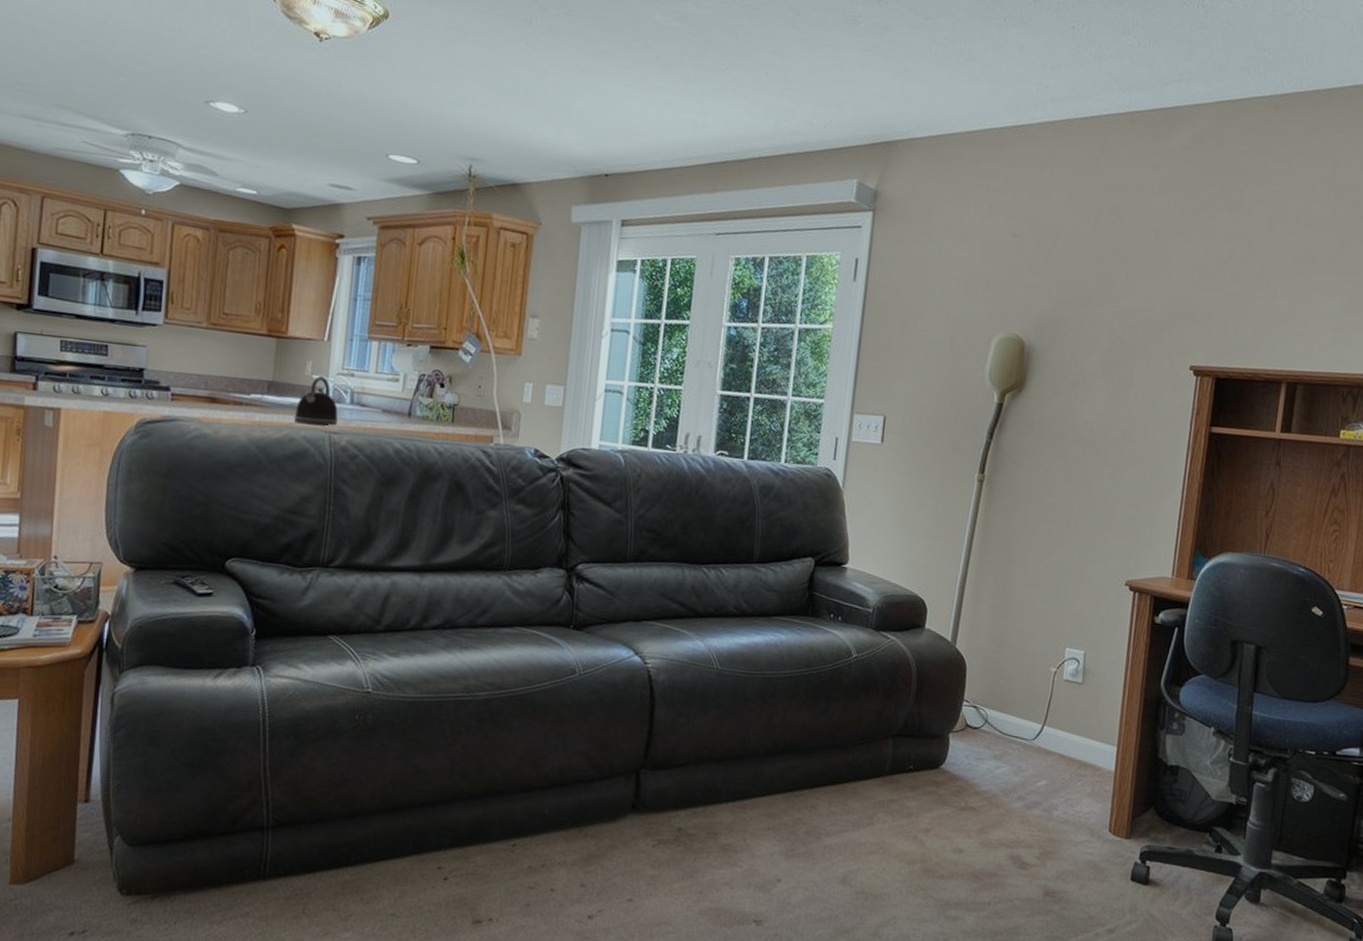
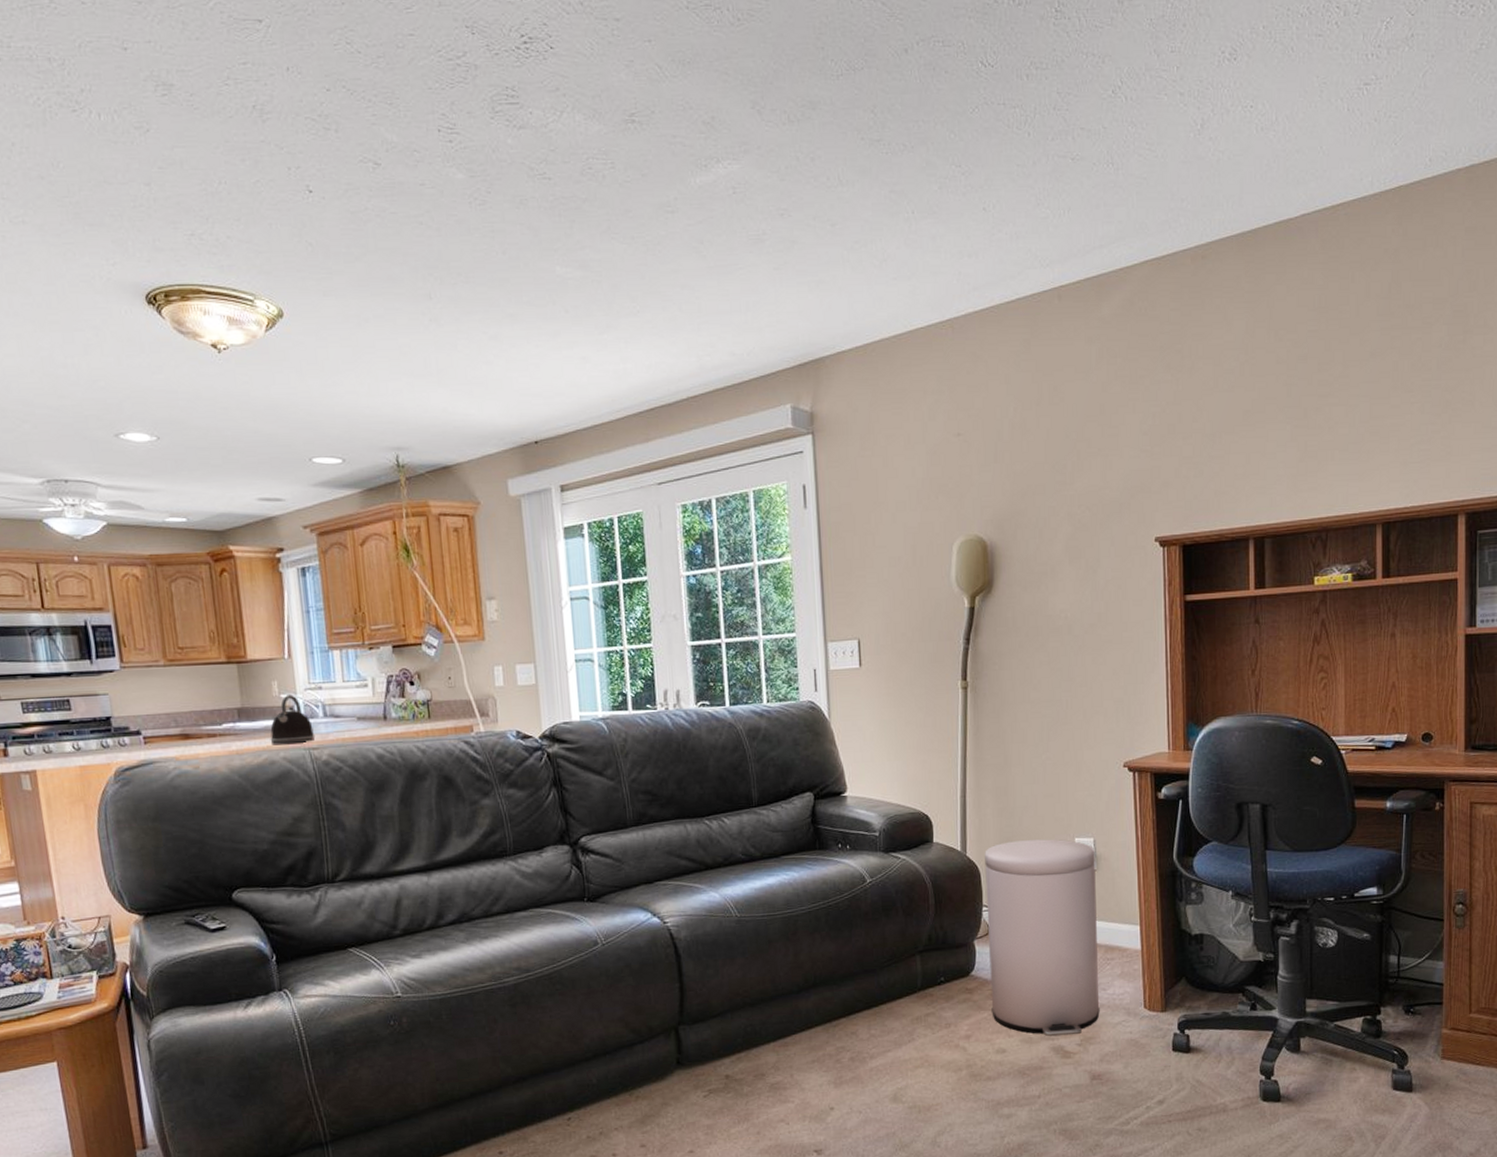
pedal bin: none [955,640,1084,848] -> present [985,839,1100,1037]

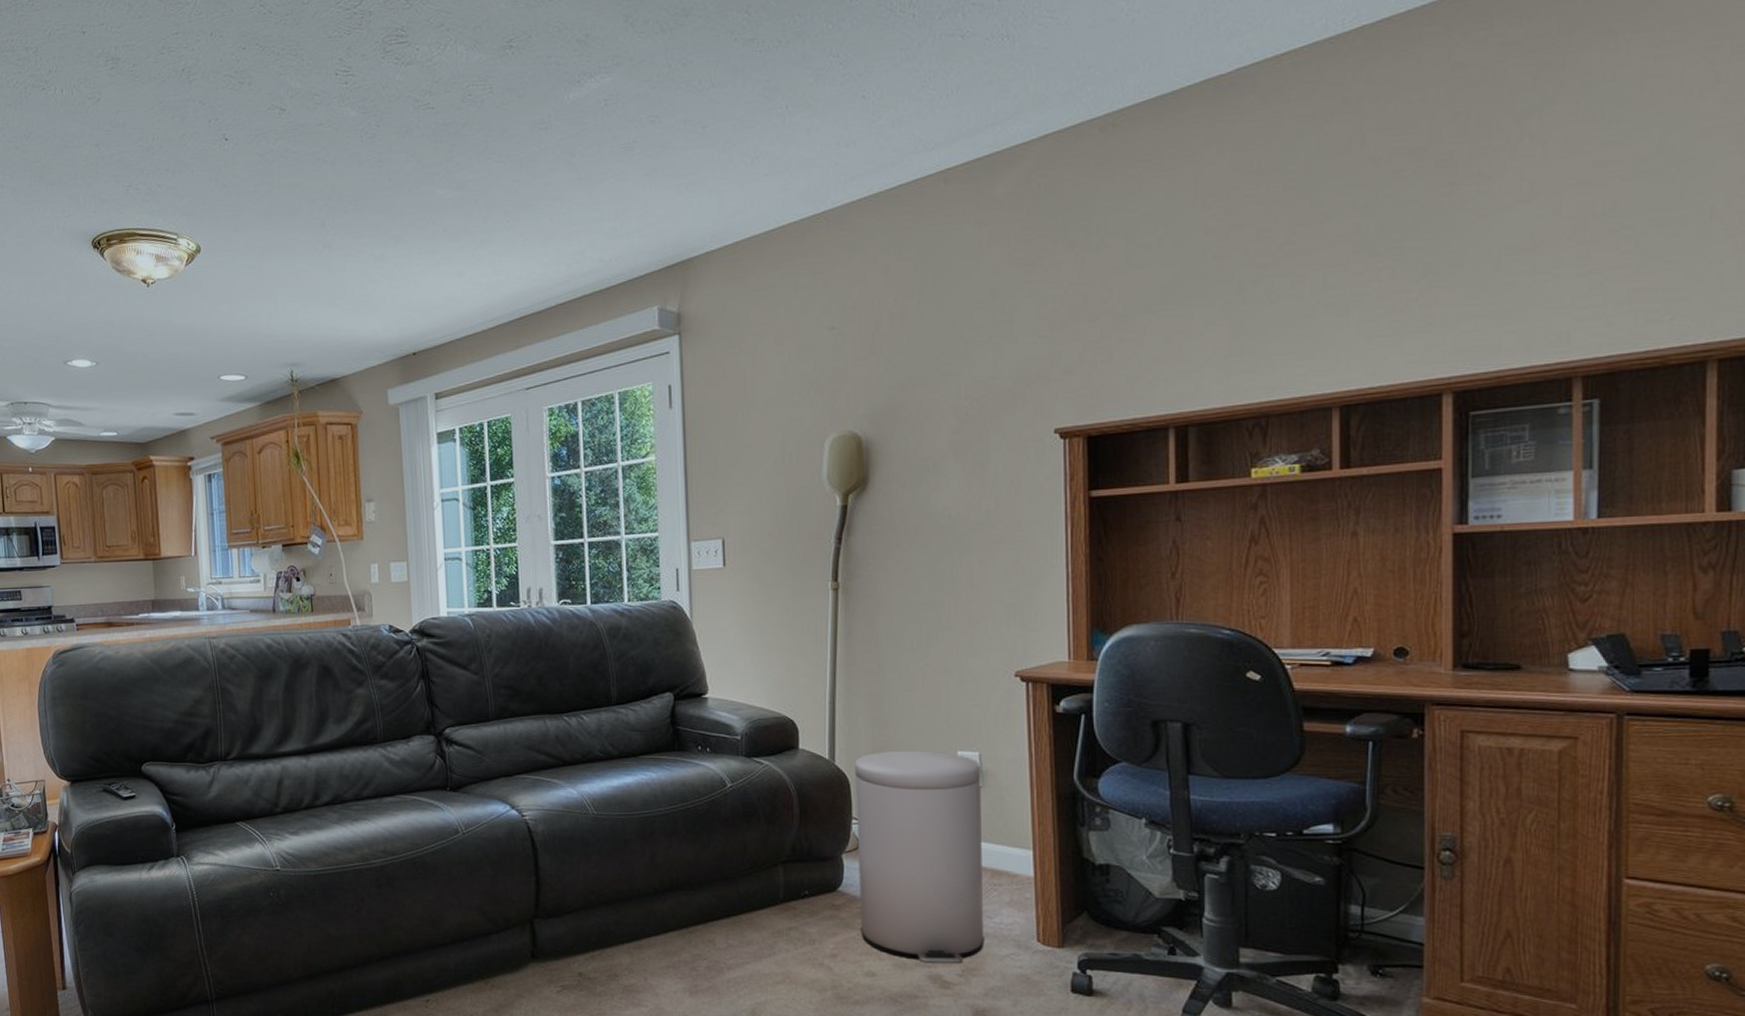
kettle: present [270,695,316,745] -> none [177,588,215,634]

